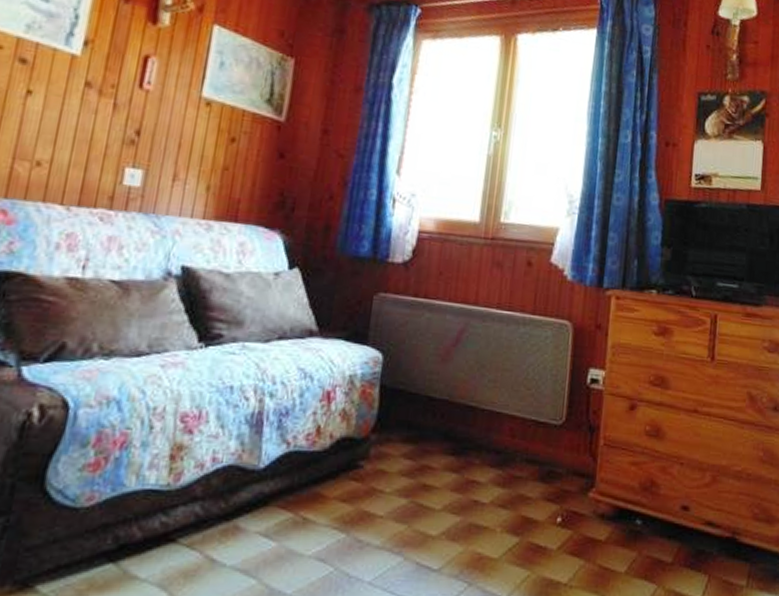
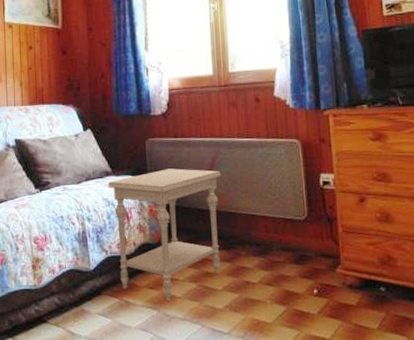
side table: none [301,337,467,521] -> present [108,168,221,301]

